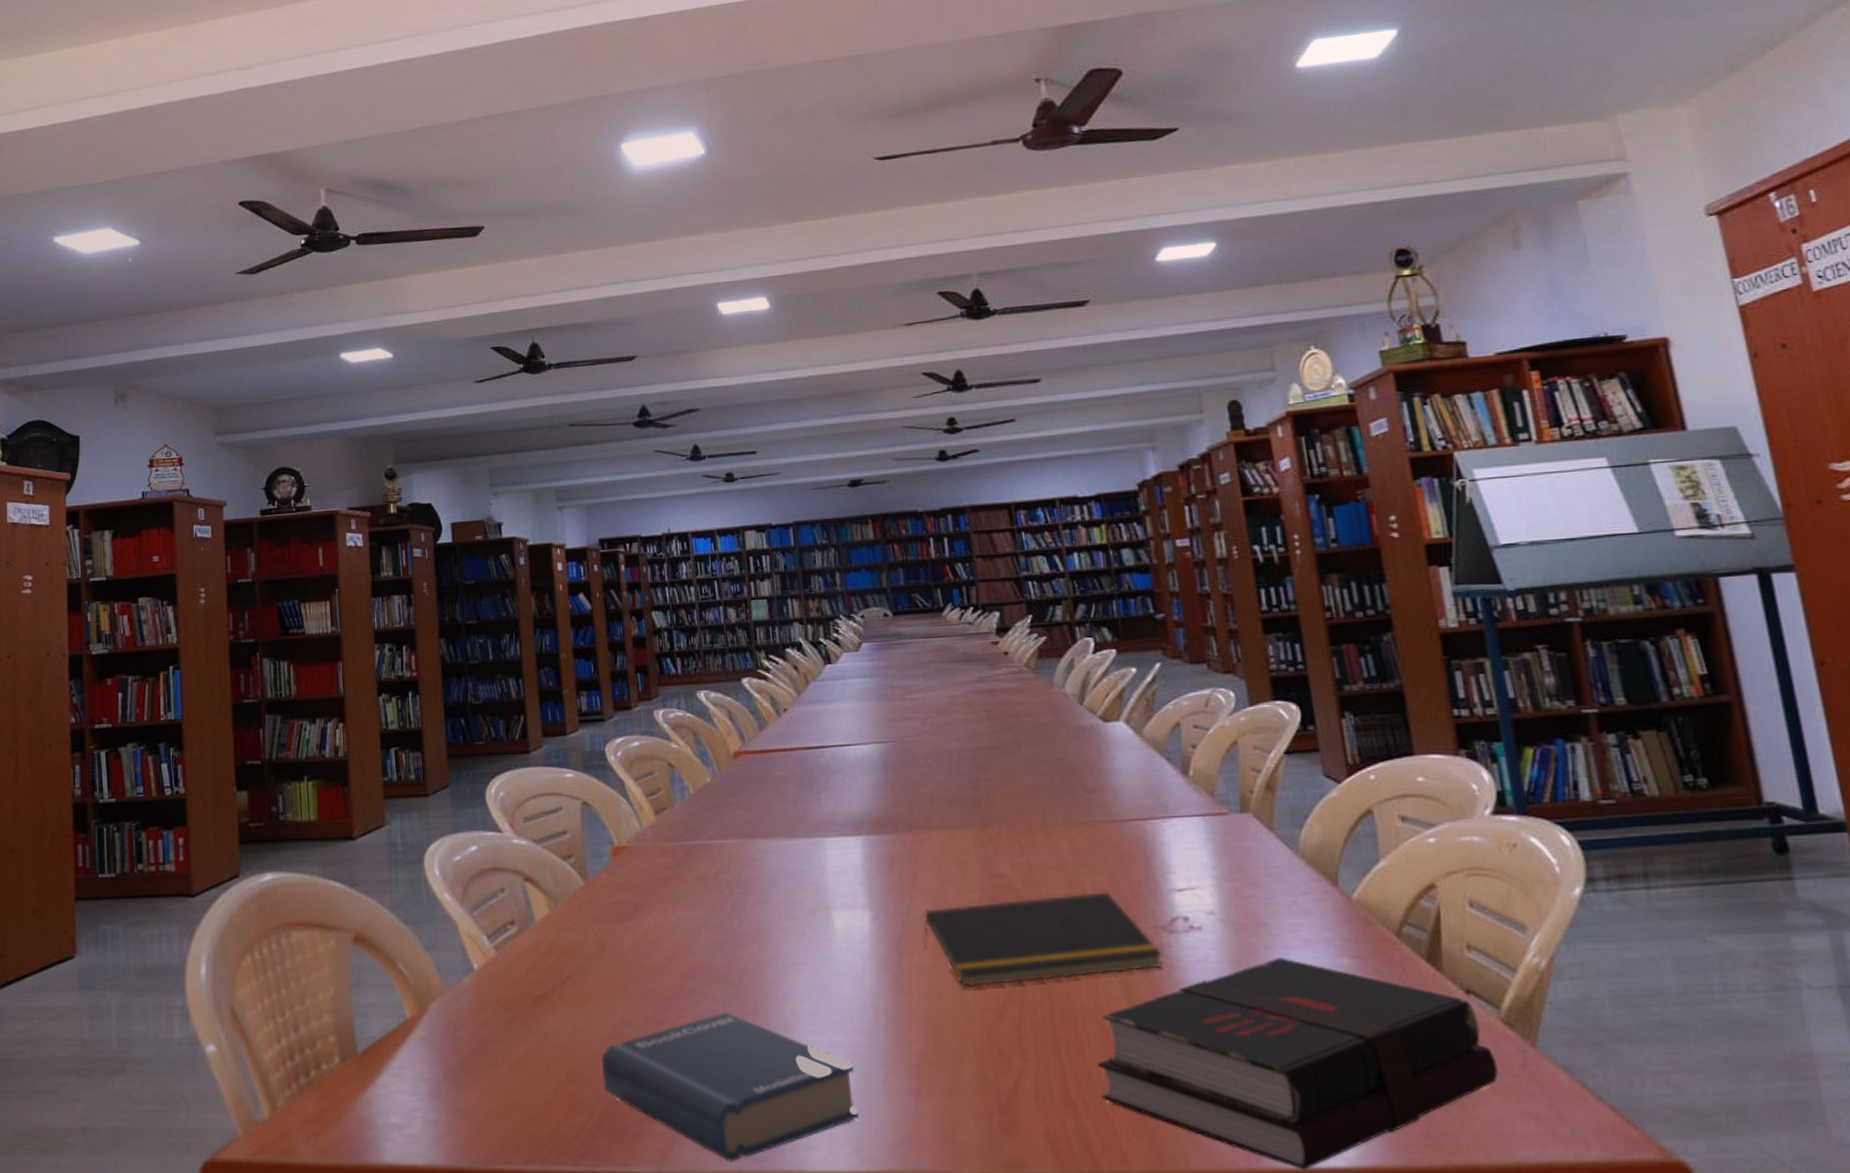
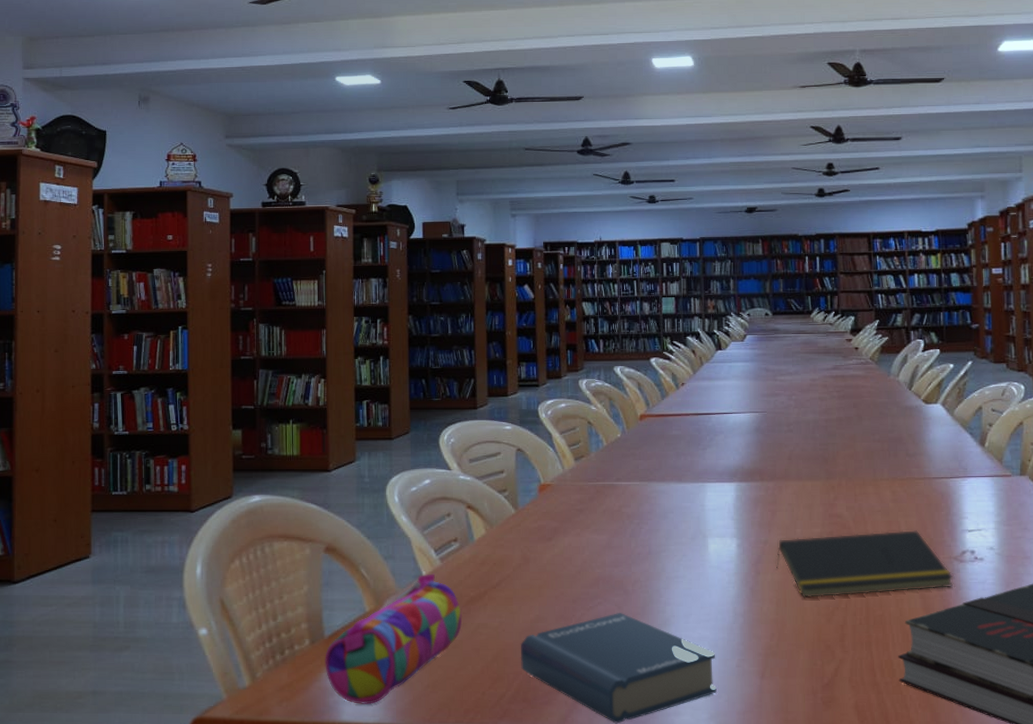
pencil case: none [359,967,527,1140] -> present [325,573,463,704]

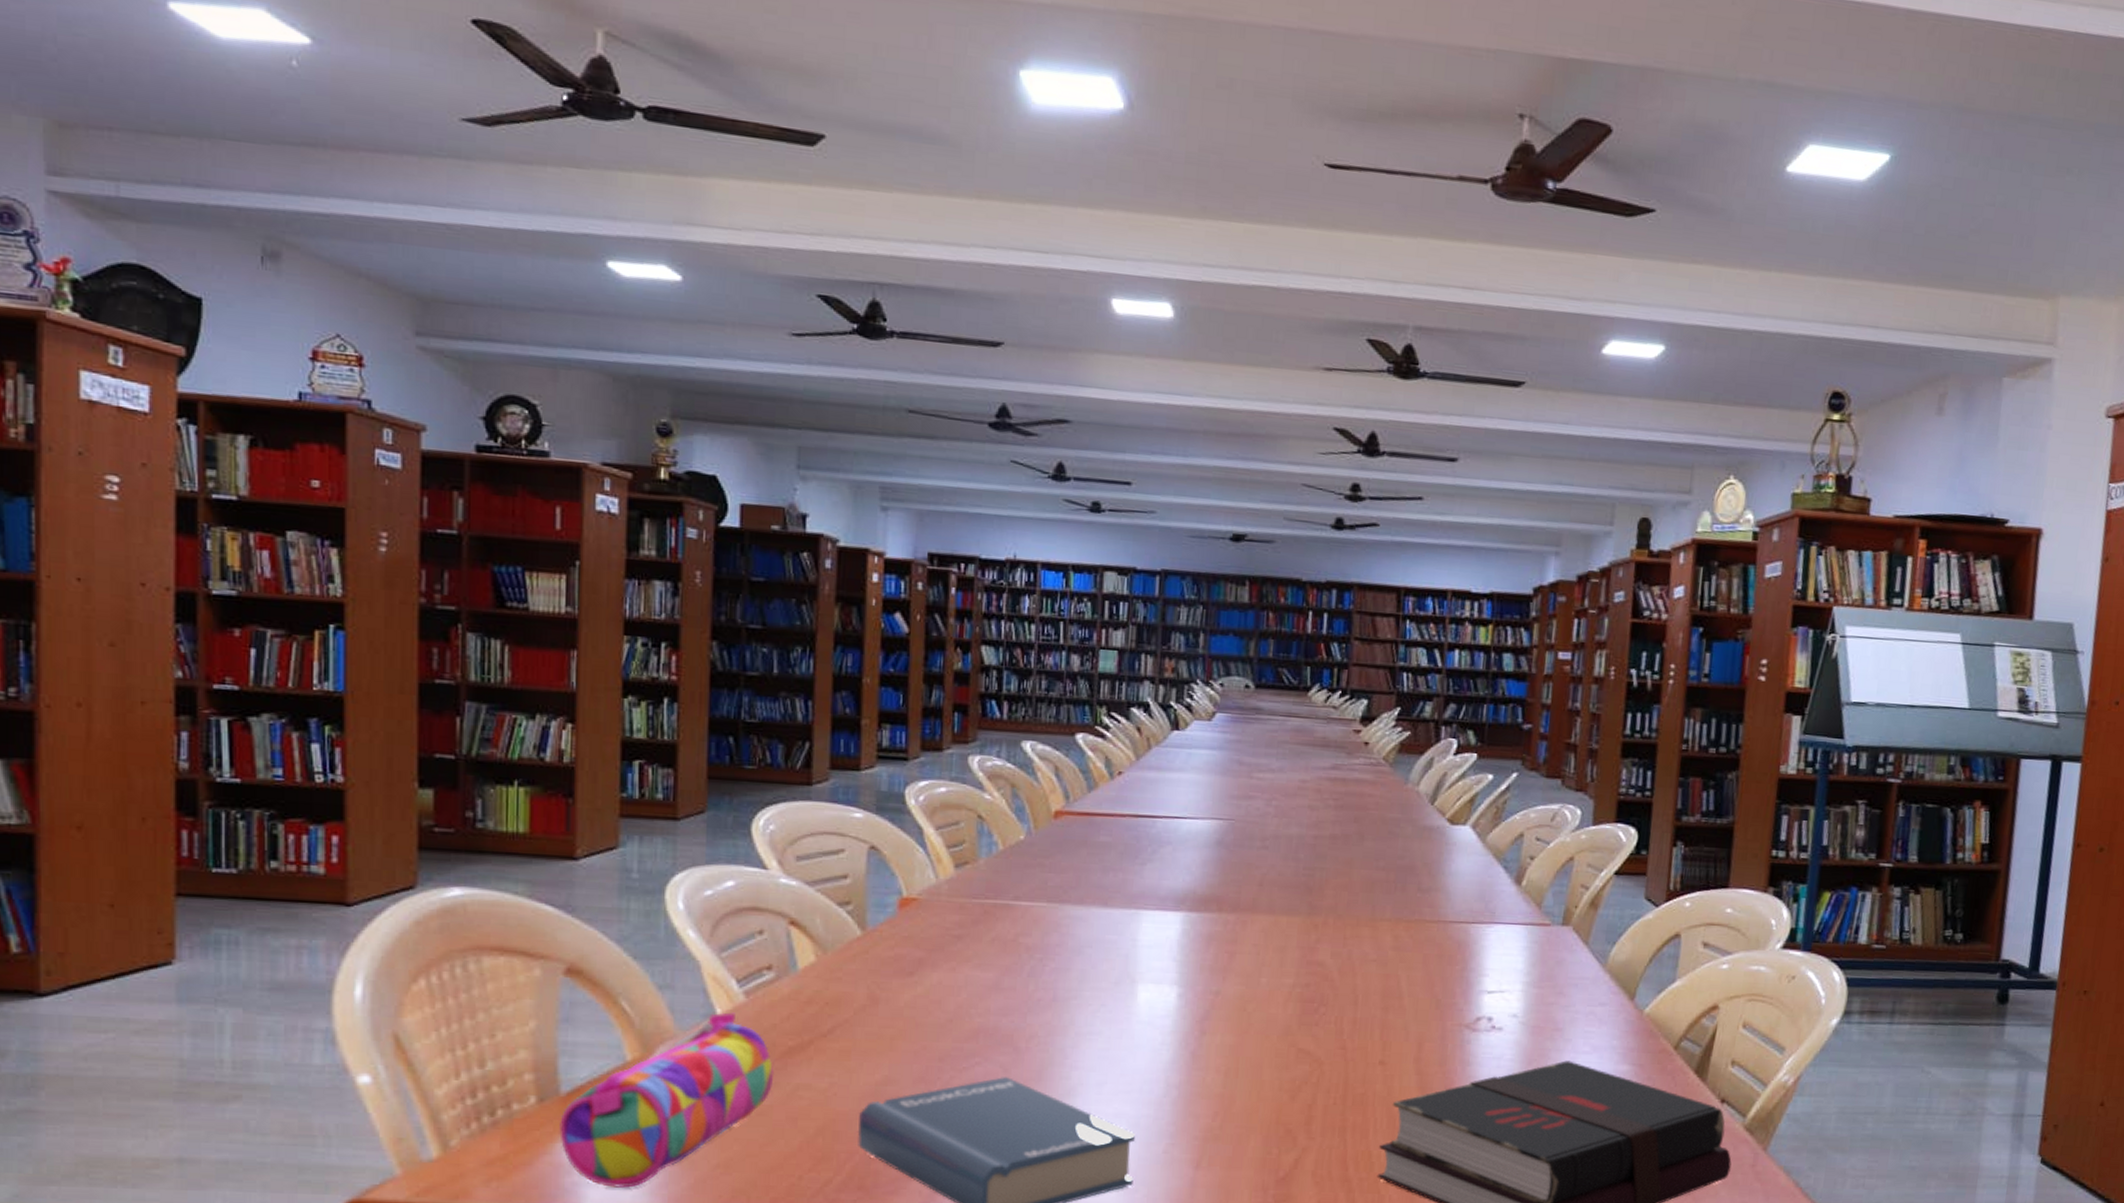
notepad: present [776,530,954,599] -> none [1229,987,1462,1069]

